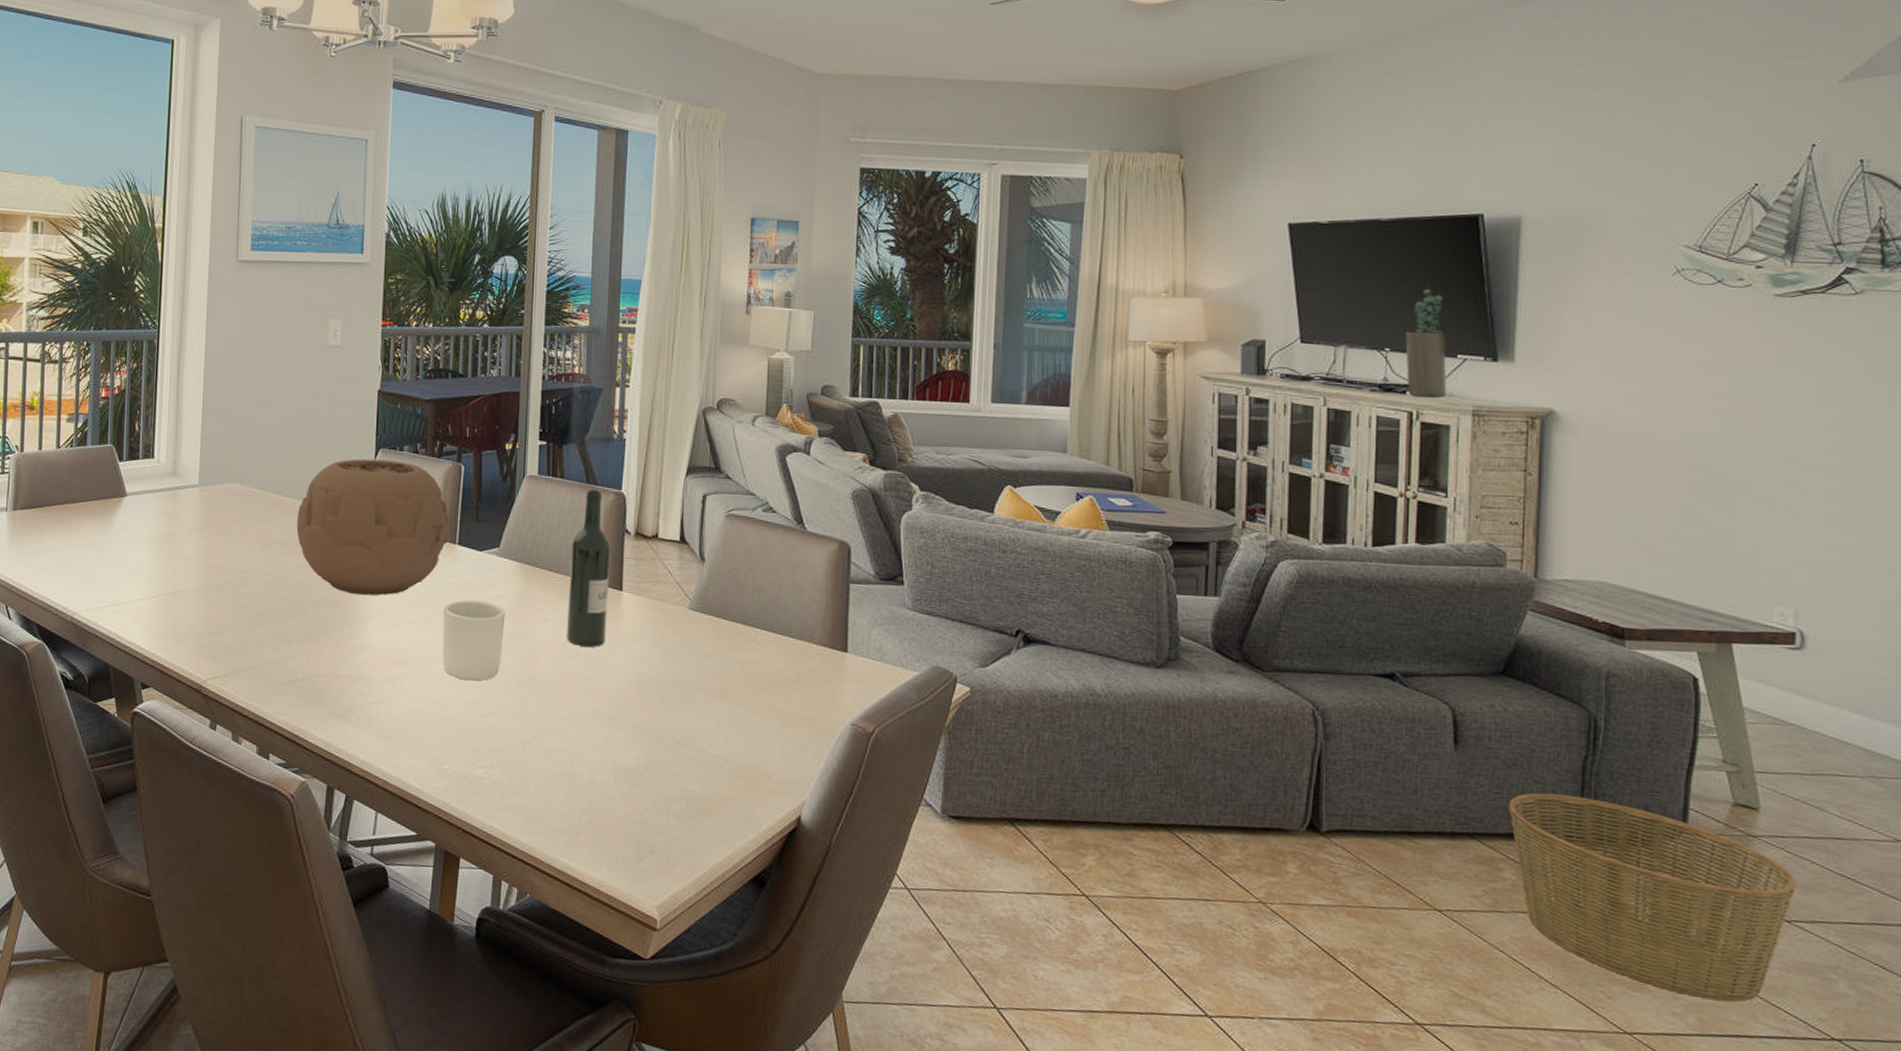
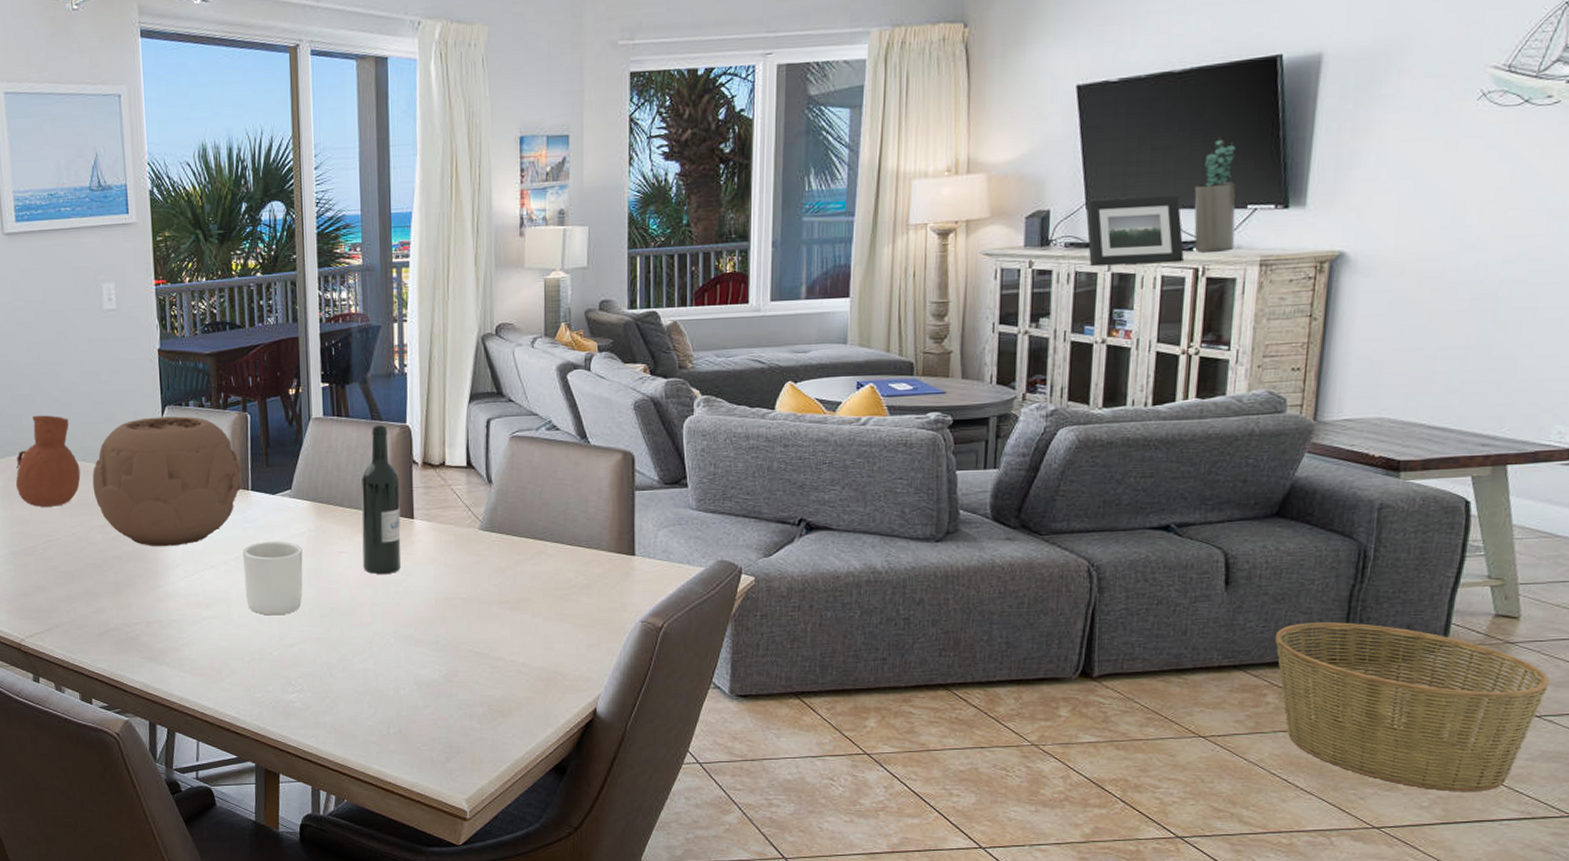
vase: none [217,445,286,542] -> present [15,415,81,507]
picture frame: none [1300,335,1398,405] -> present [1085,195,1184,267]

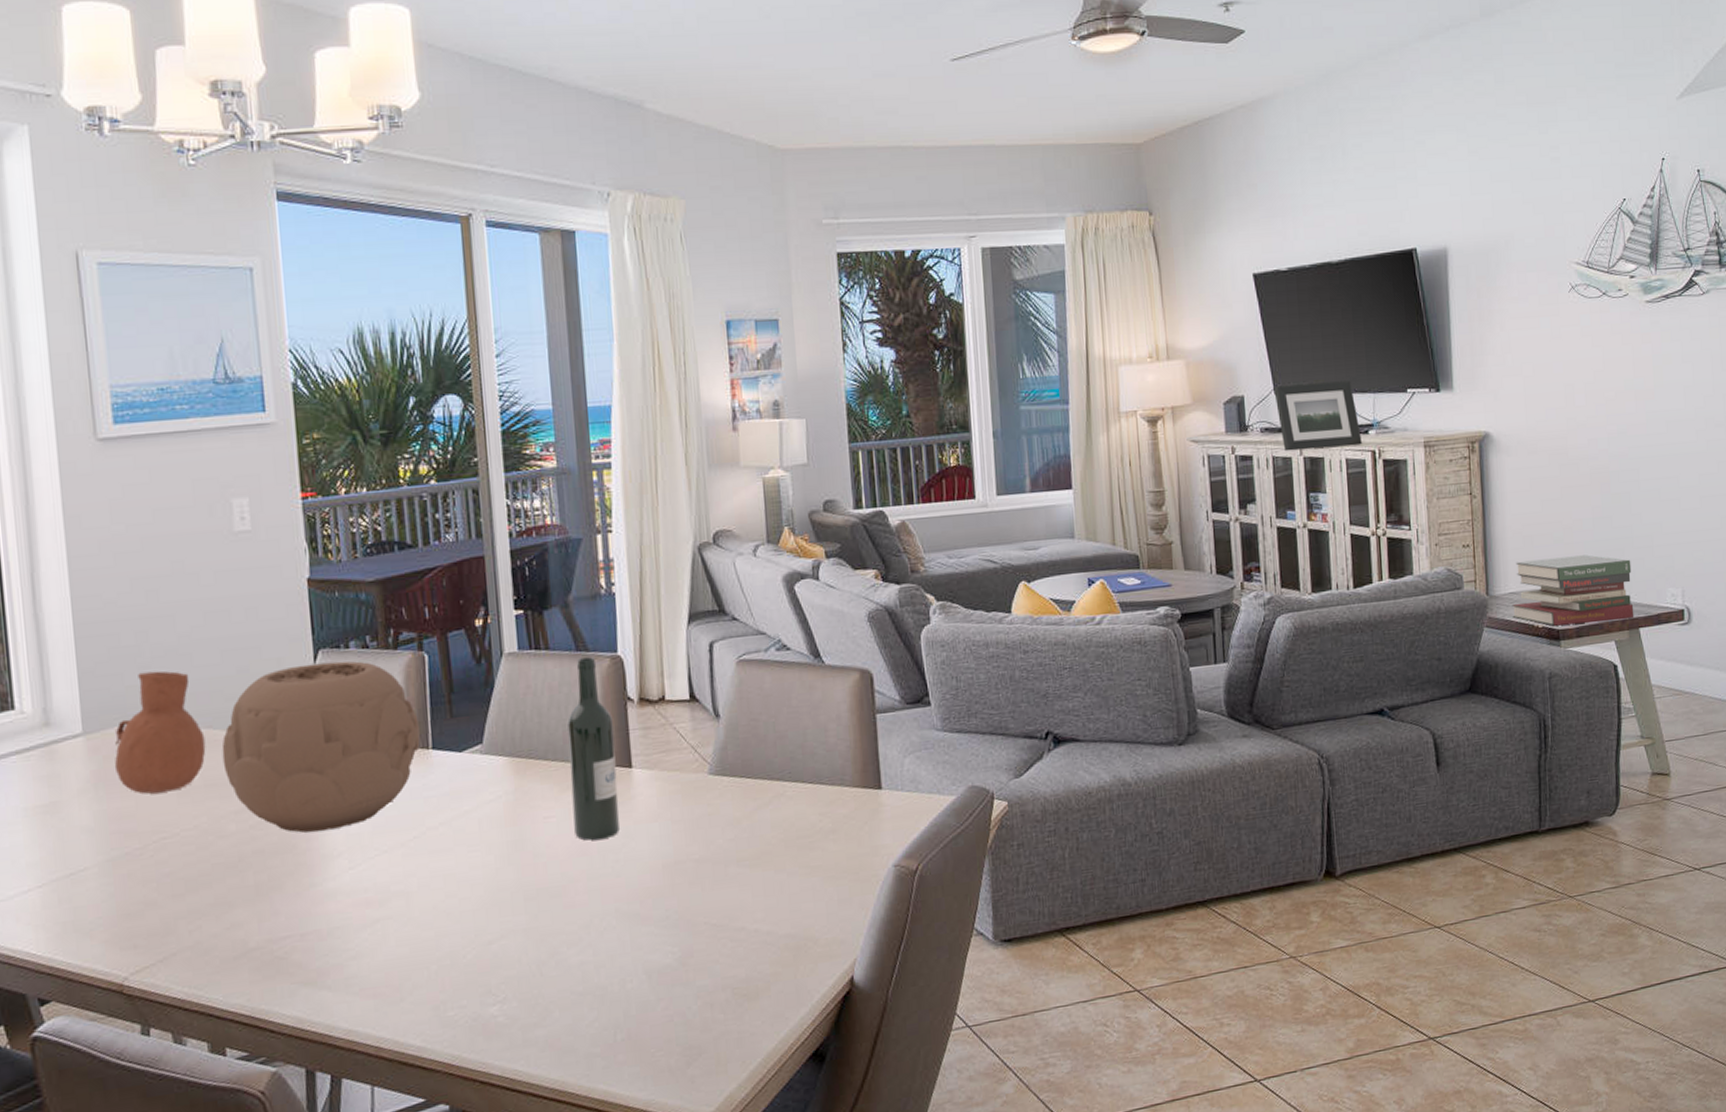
mug: present [243,541,303,616] -> none [424,810,502,907]
vase: present [1194,137,1236,254] -> none [1362,324,1402,436]
basket: present [1274,622,1550,792] -> none [1484,793,1702,955]
books: none [1343,385,1509,457] -> present [1512,555,1634,626]

